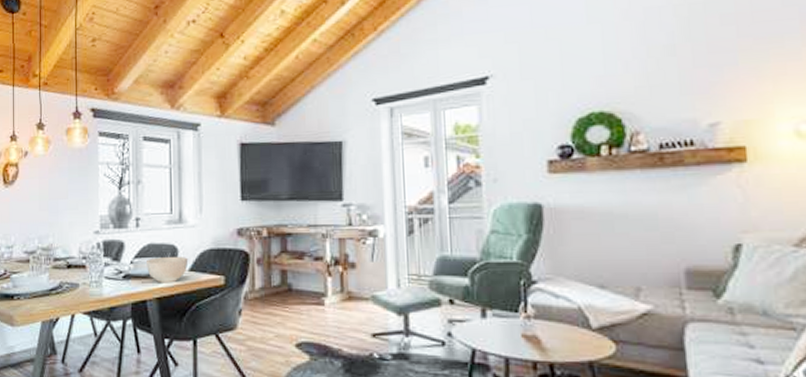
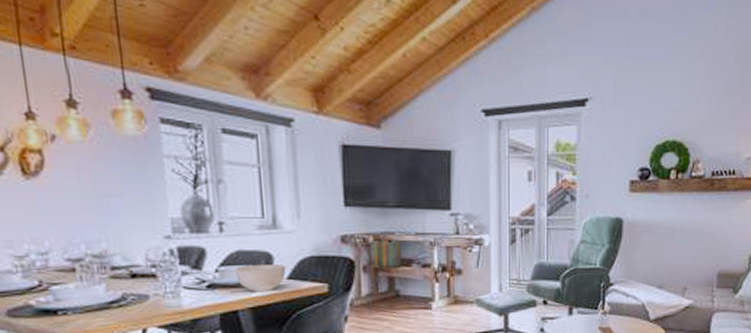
books: none [263,232,294,260] -> present [370,239,402,268]

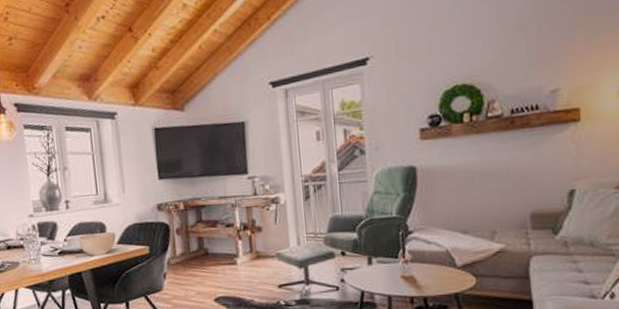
books: present [370,239,402,268] -> none [181,204,209,230]

